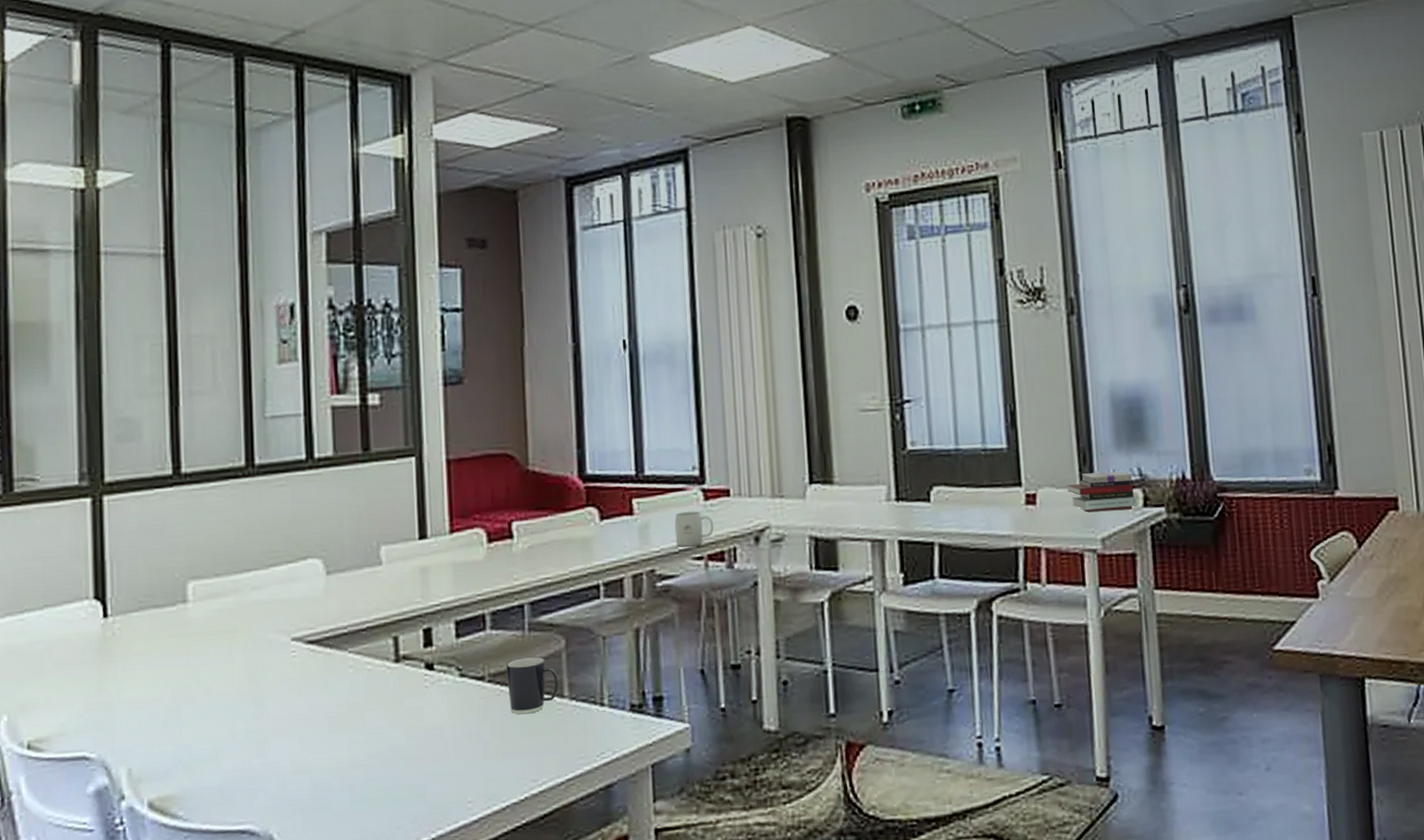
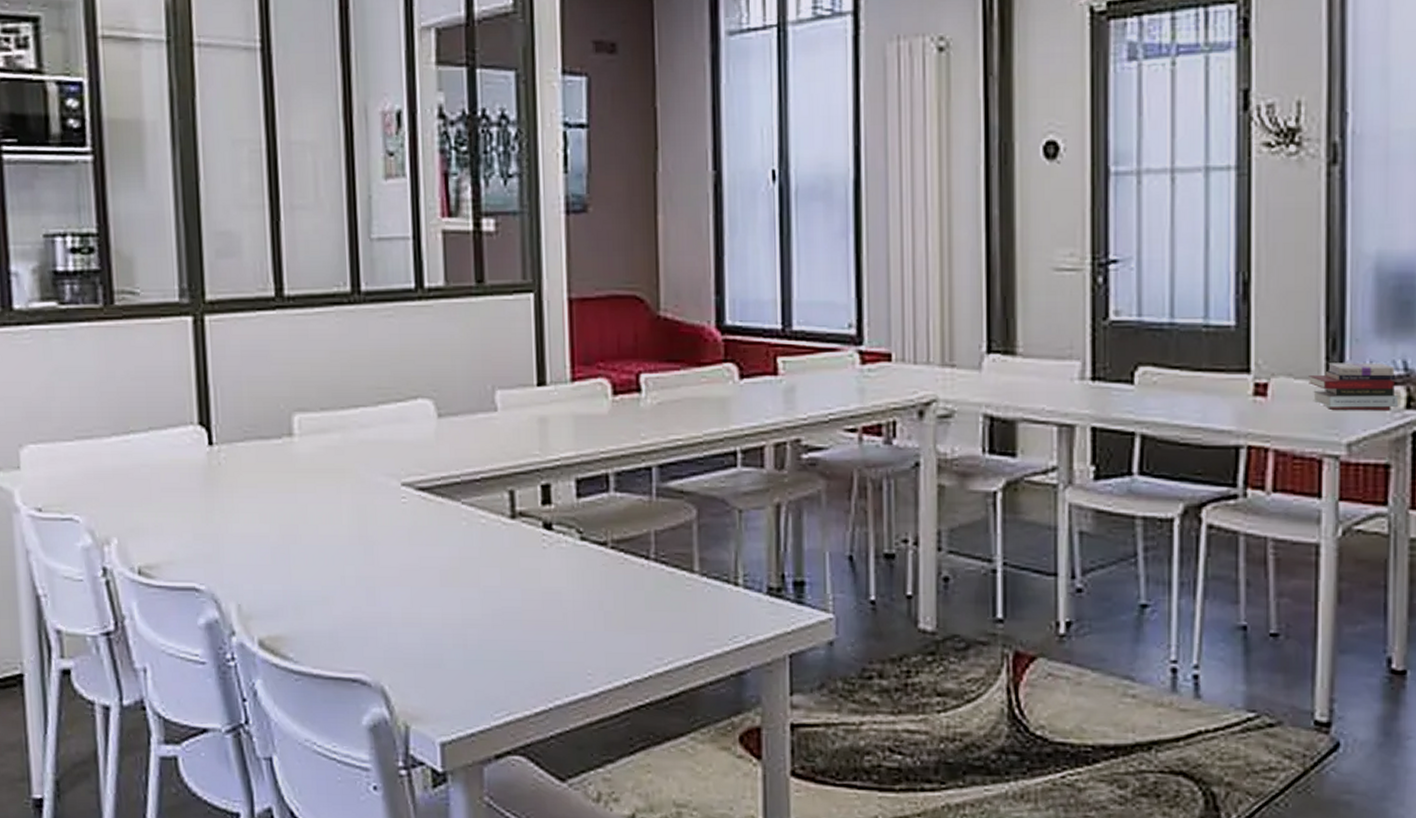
mug: present [506,656,559,715] -> none [631,525,689,587]
mug: present [674,511,714,547] -> none [825,375,871,416]

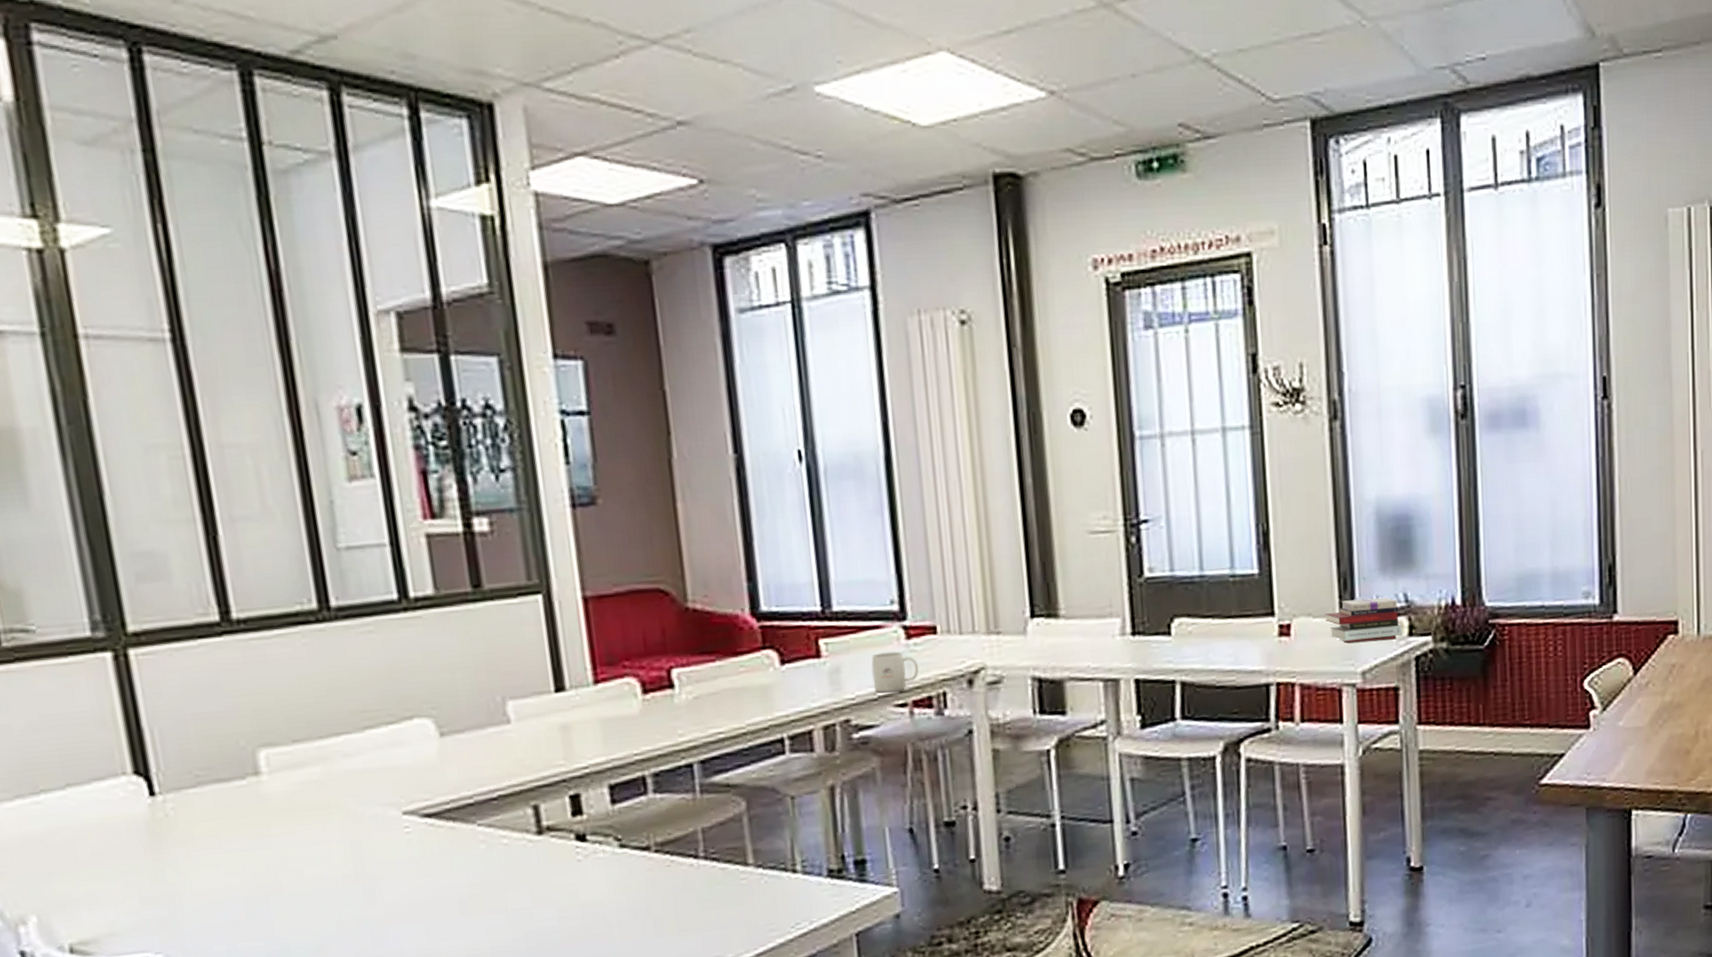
mug: none [825,375,871,416] -> present [871,651,919,693]

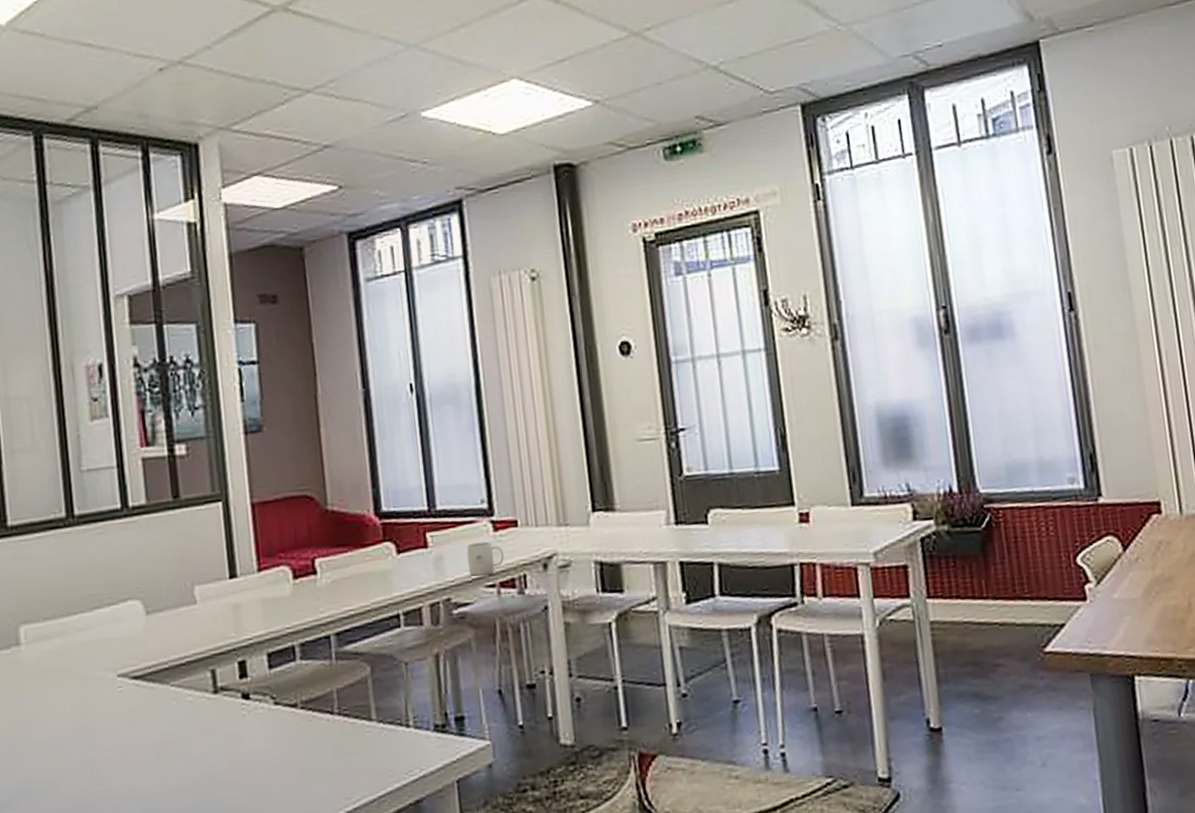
books: present [1325,597,1403,643] -> none [838,487,908,528]

